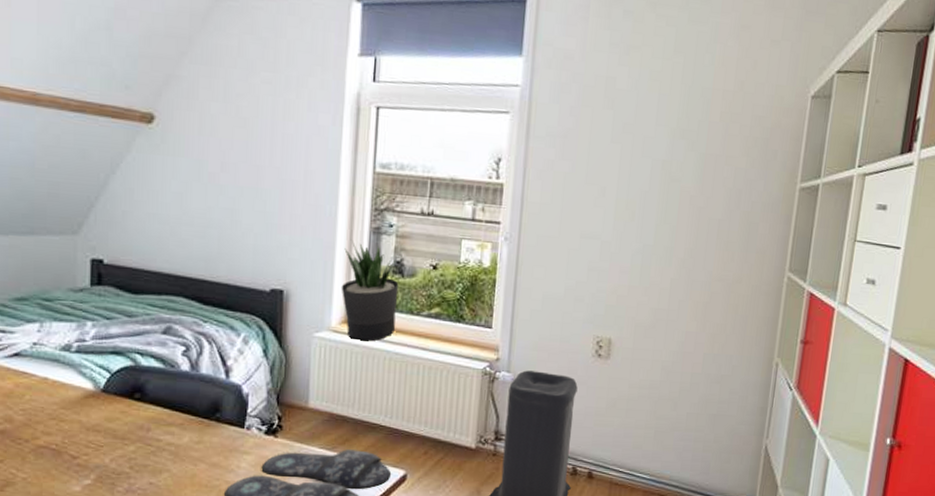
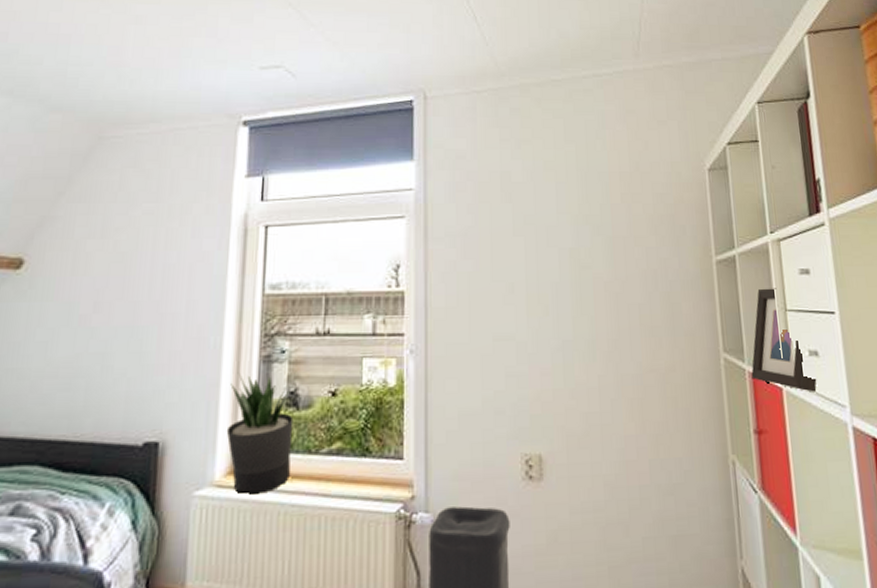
picture frame: none [809,218,868,315] -> present [751,288,817,392]

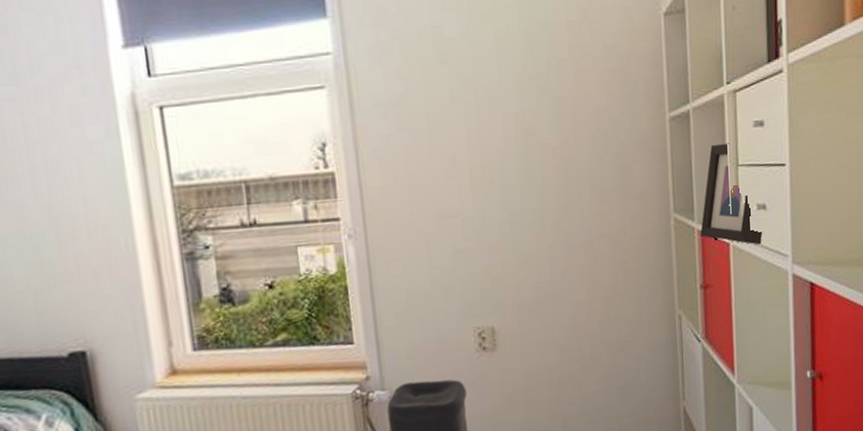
planter: present [226,374,294,495] -> none [153,274,238,393]

